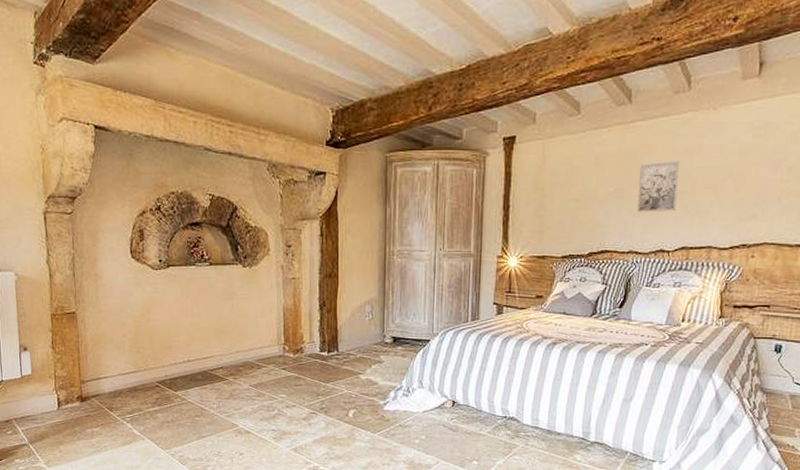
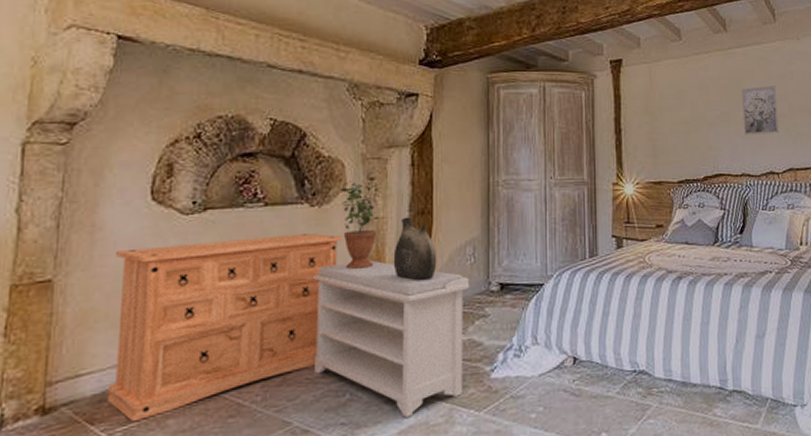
dresser: none [113,288,268,413] -> present [107,233,343,423]
bench: none [248,312,368,431] -> present [313,260,470,417]
potted plant: none [265,247,294,318] -> present [340,181,377,269]
ceramic jug: none [307,278,342,330] -> present [393,217,437,280]

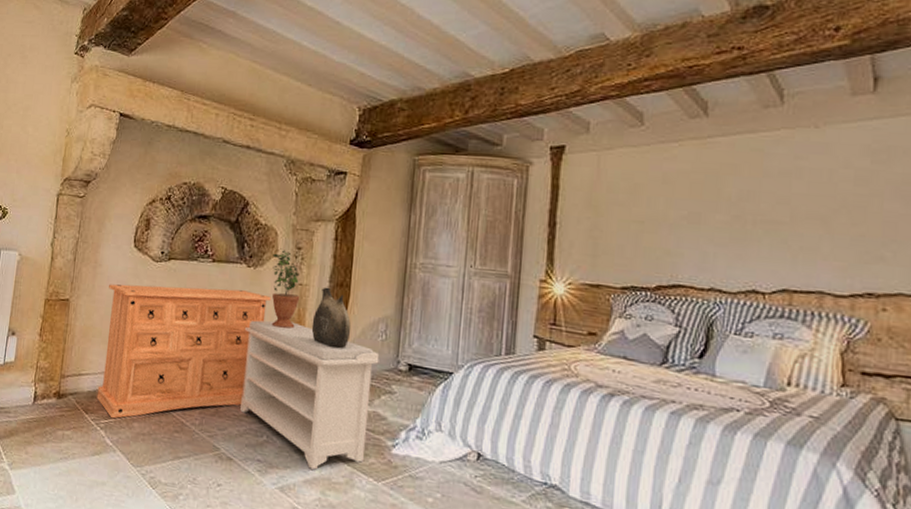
wall art: present [742,85,780,135] -> none [718,184,775,245]

